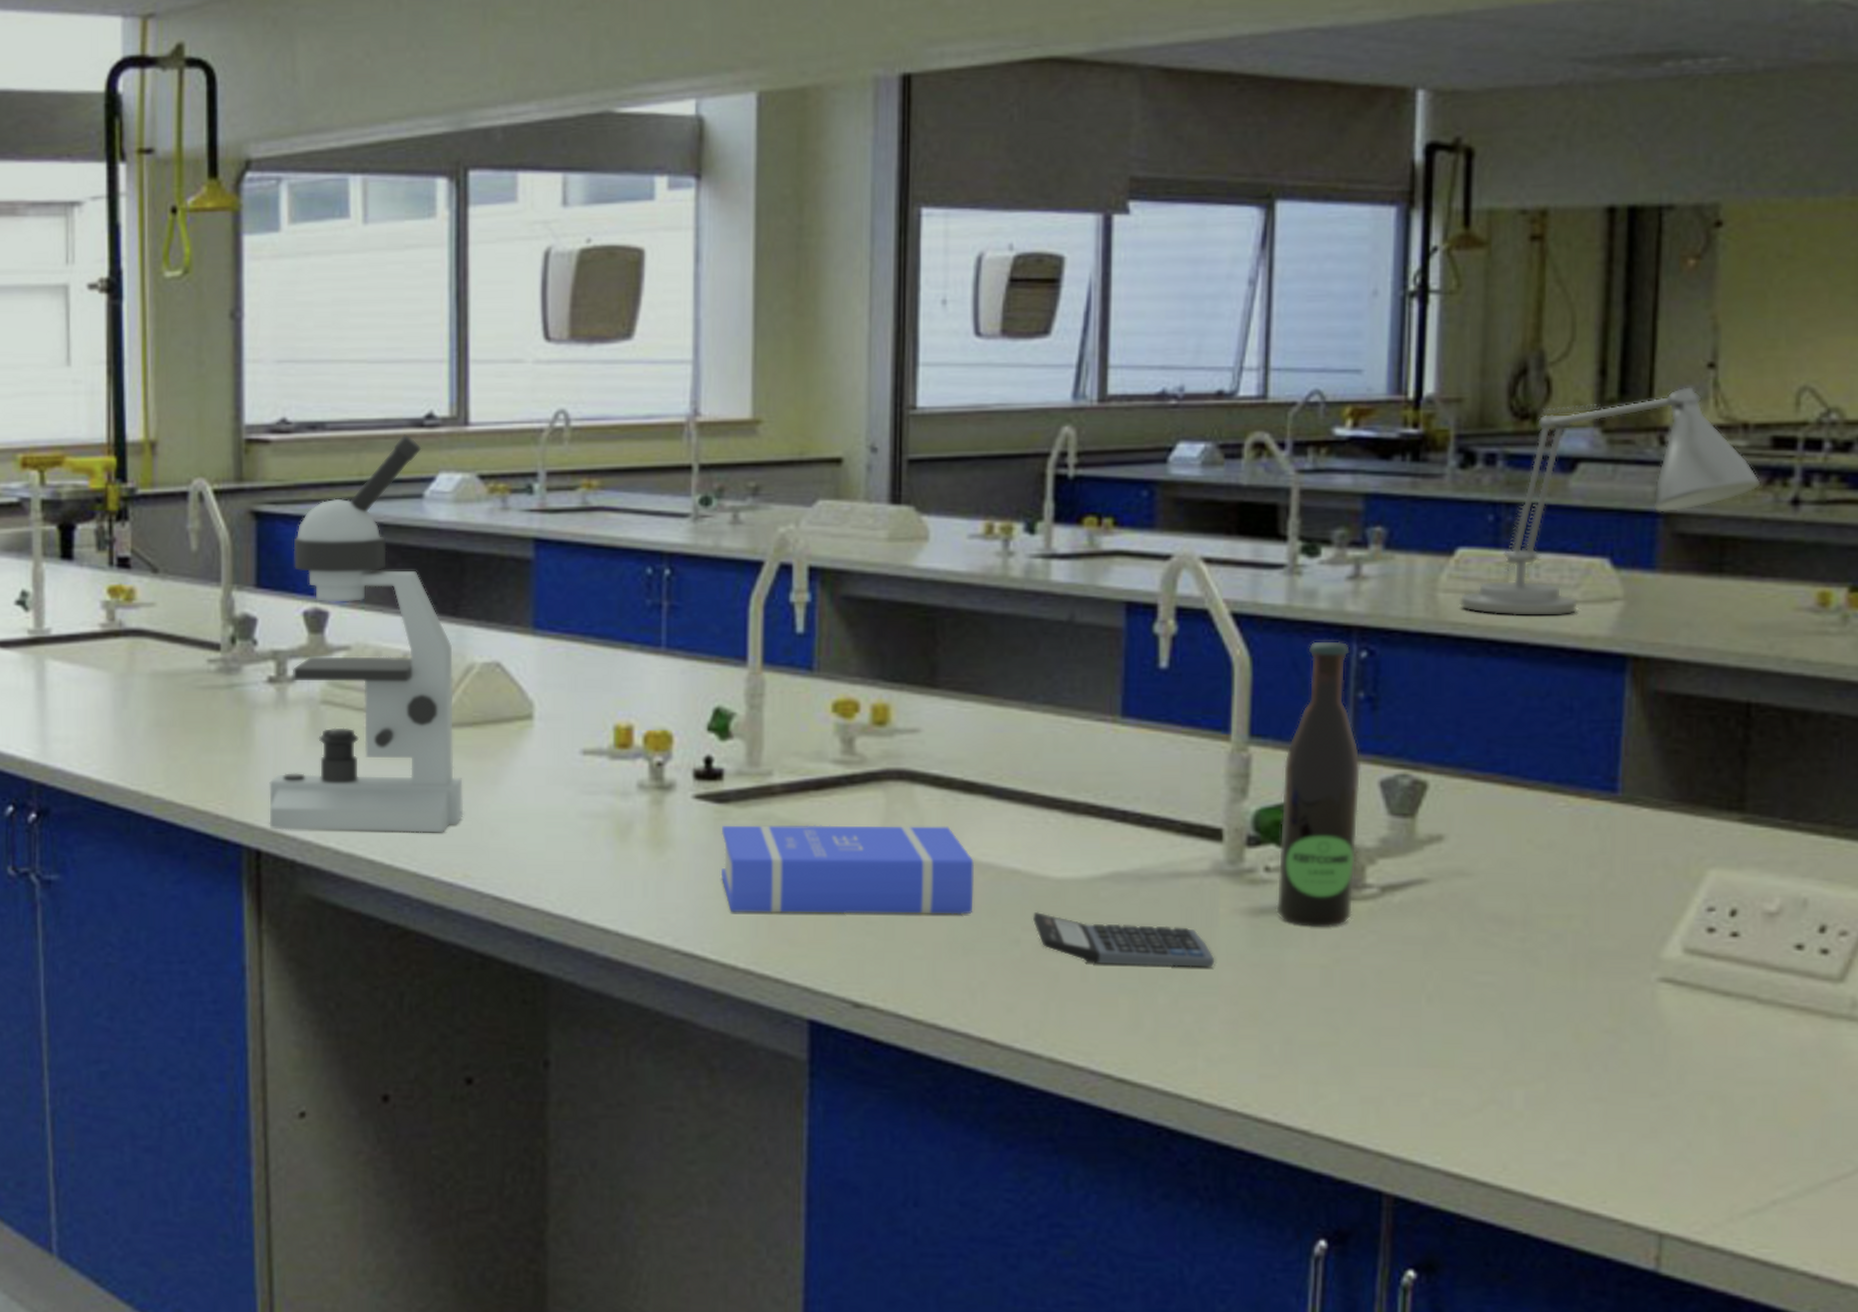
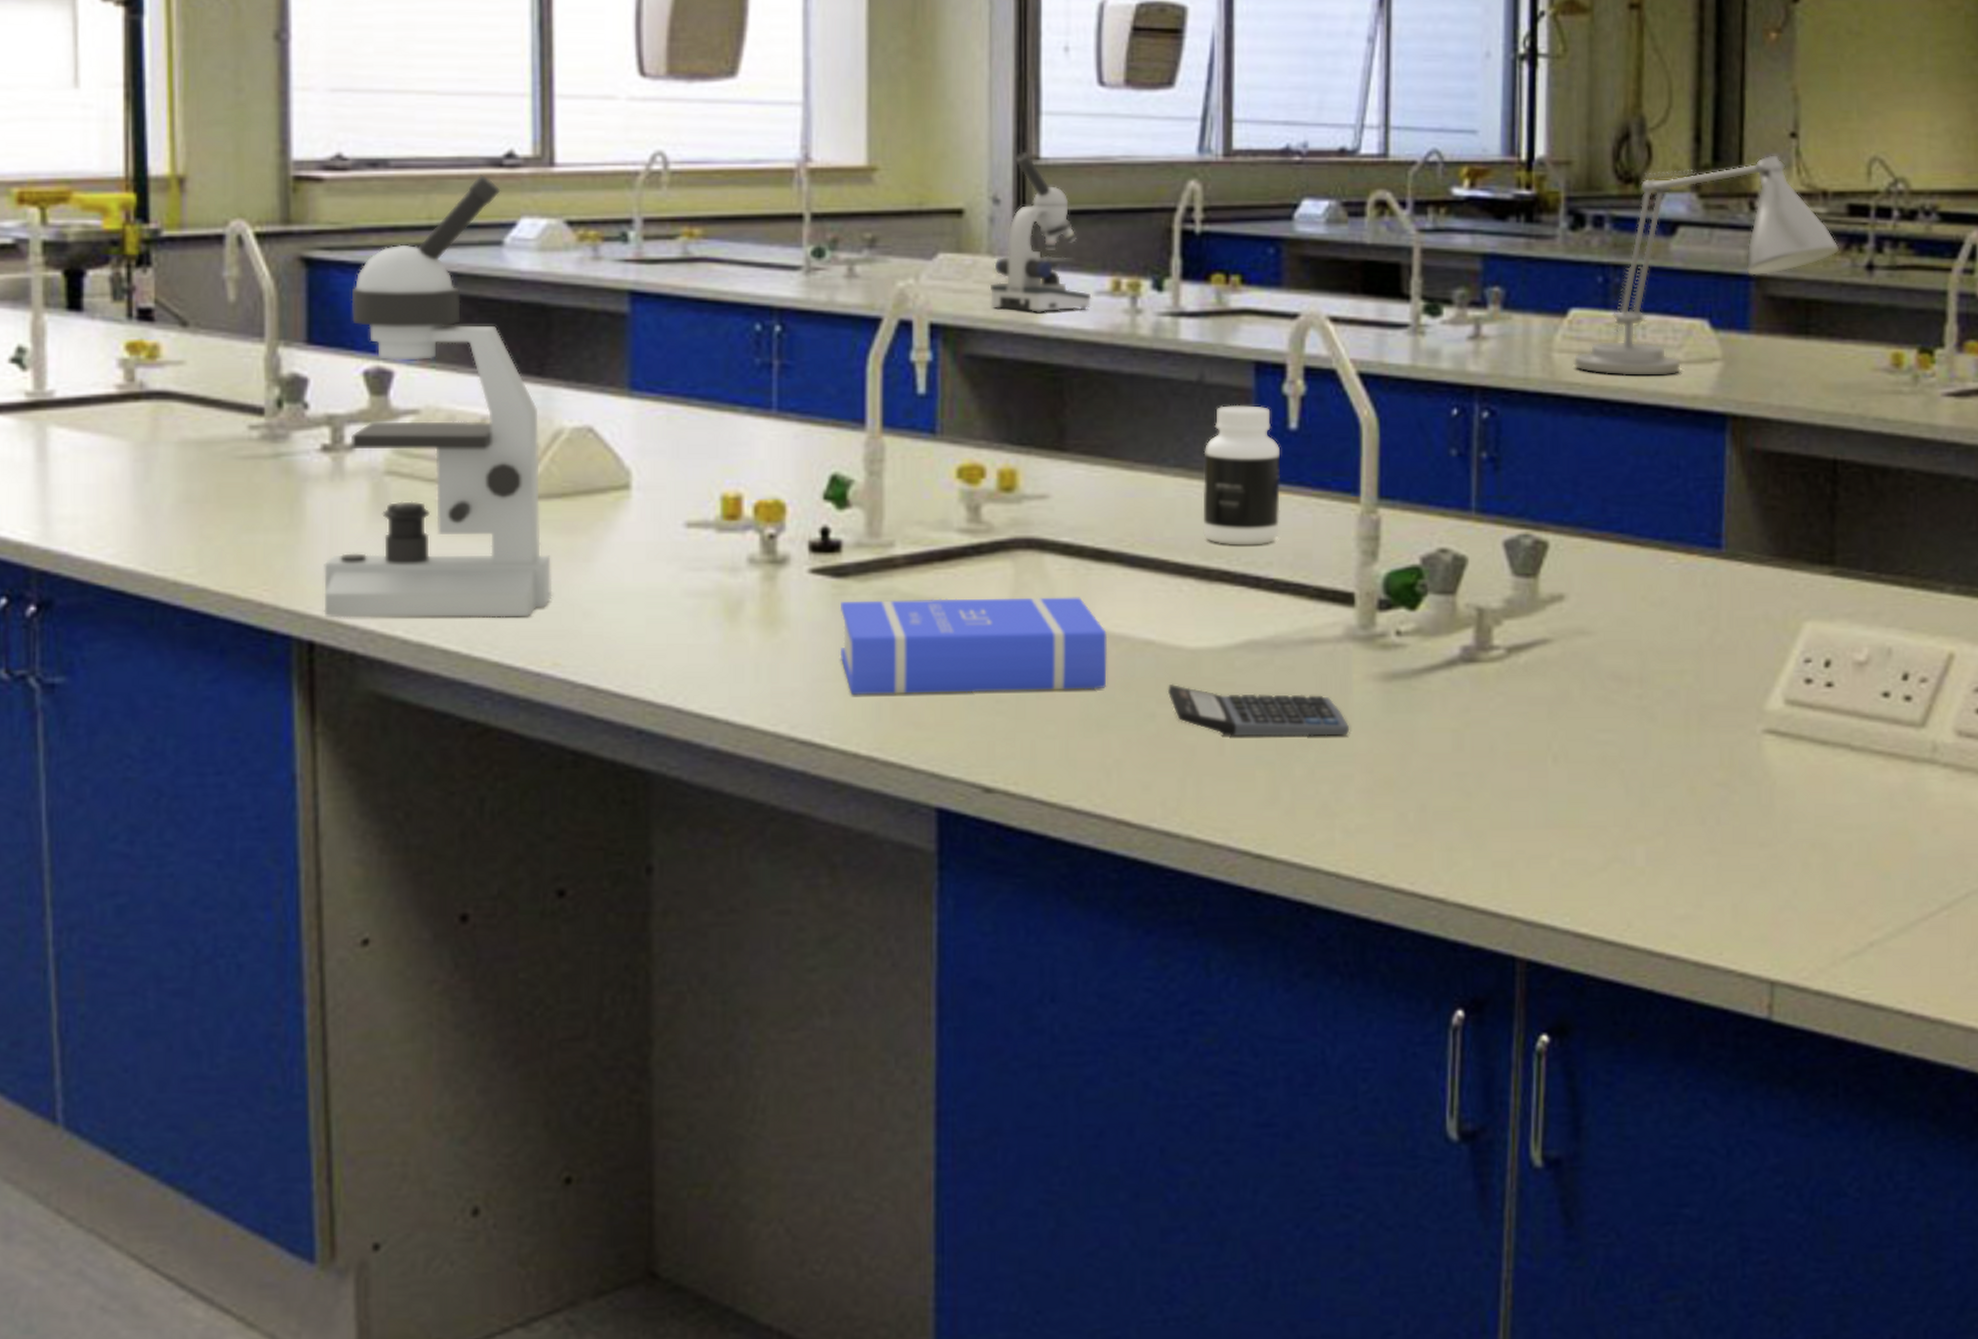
microscope: none [866,401,965,556] -> present [989,151,1092,314]
medicine bottle: none [1070,644,1150,780] -> present [1202,405,1281,545]
bottle: present [1276,640,1361,926] -> none [1408,400,1486,689]

